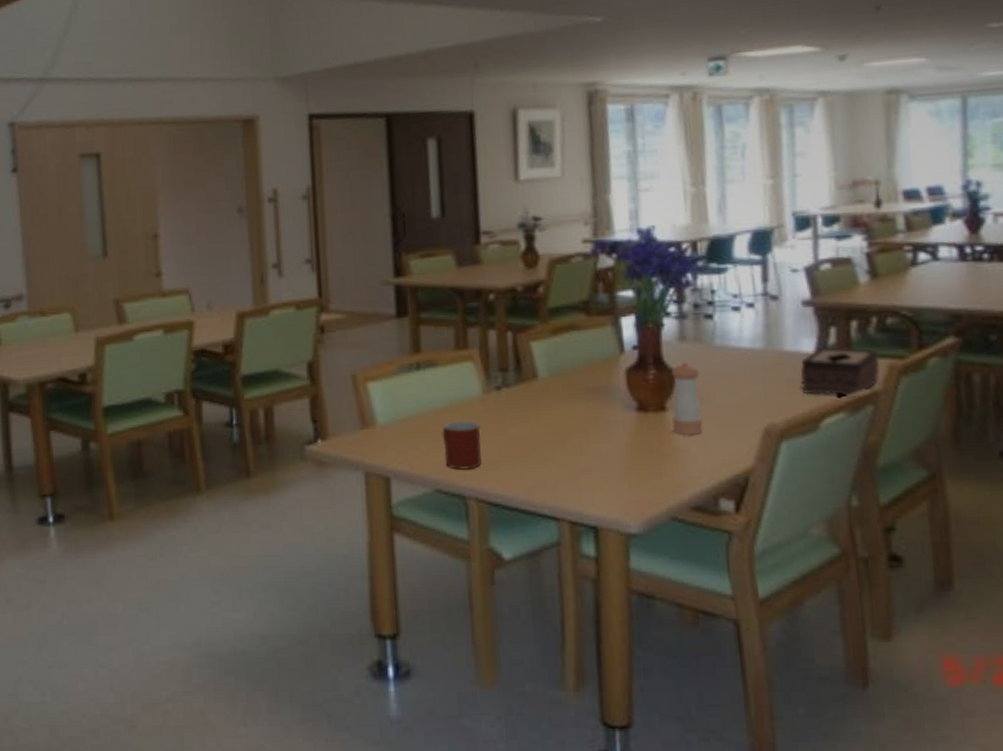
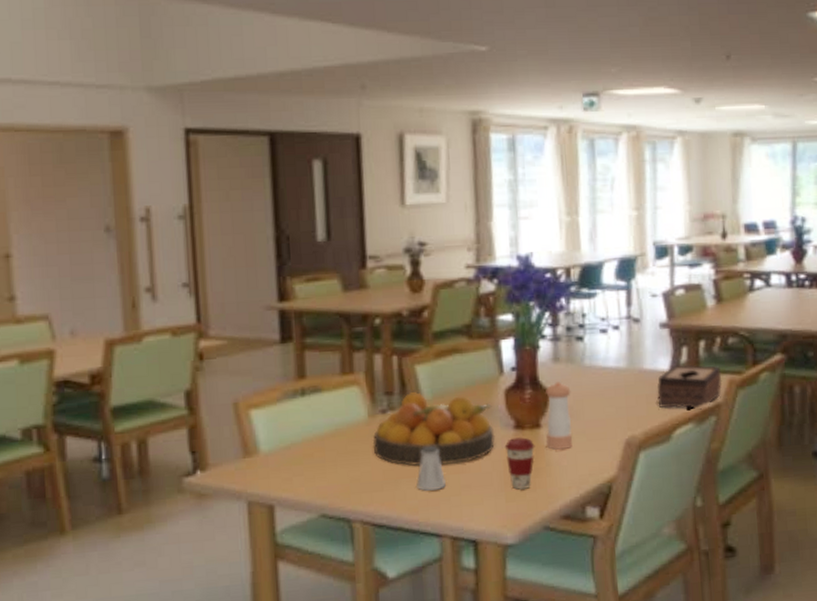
mug: present [442,420,482,470] -> none [327,444,367,494]
fruit bowl: none [487,369,616,445] -> present [372,392,496,466]
saltshaker: none [533,425,563,472] -> present [417,446,446,491]
coffee cup: none [626,420,660,477] -> present [504,437,535,491]

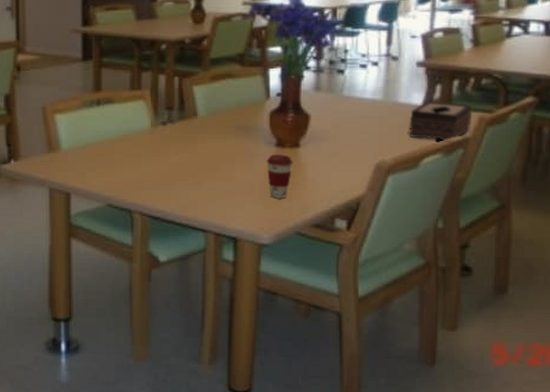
fruit bowl: present [372,392,496,466] -> none [153,109,259,172]
saltshaker: present [417,446,446,491] -> none [188,155,213,193]
pepper shaker: present [545,382,573,450] -> none [303,108,329,167]

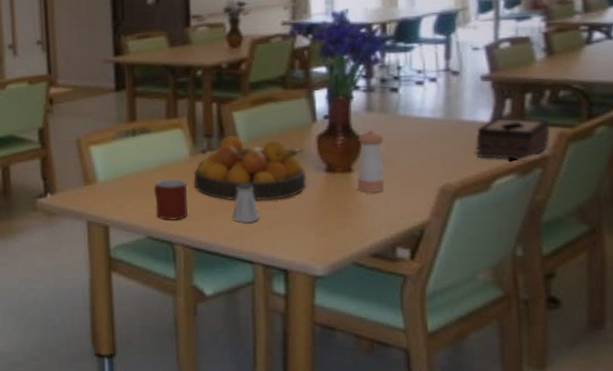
mug: none [115,149,147,189] -> present [153,178,188,220]
fruit bowl: none [153,109,259,172] -> present [193,136,307,200]
saltshaker: none [188,155,213,193] -> present [232,183,259,223]
coffee cup: present [266,154,293,200] -> none [315,180,346,228]
pepper shaker: none [303,108,329,167] -> present [356,130,385,193]

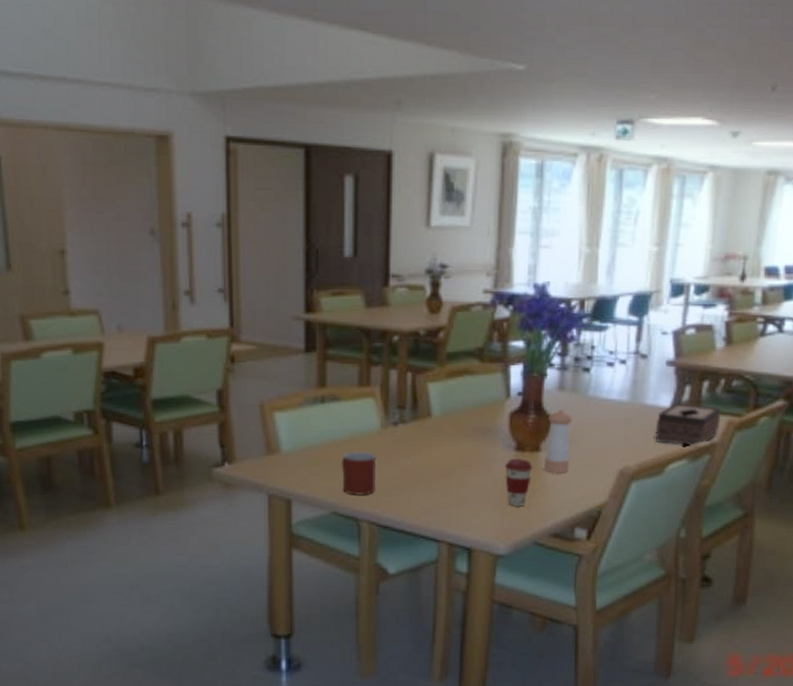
fruit bowl: present [193,136,307,200] -> none [383,408,497,477]
saltshaker: present [232,183,259,223] -> none [420,459,447,500]
coffee cup: none [315,180,346,228] -> present [504,459,533,508]

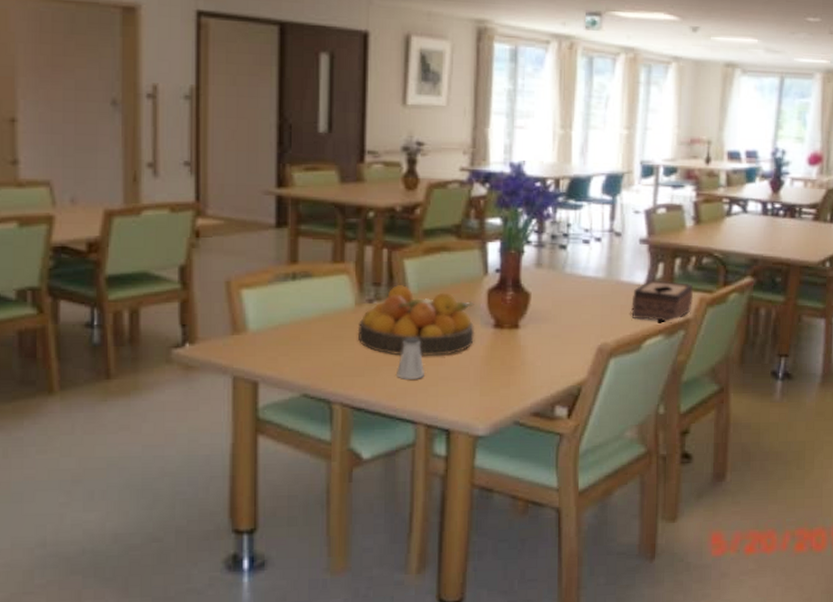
mug: present [341,451,377,495] -> none [312,330,350,376]
fruit bowl: none [383,408,497,477] -> present [357,285,475,356]
saltshaker: none [420,459,447,500] -> present [397,338,424,379]
coffee cup: present [504,459,533,508] -> none [483,336,512,386]
pepper shaker: present [543,409,573,473] -> none [522,286,550,350]

